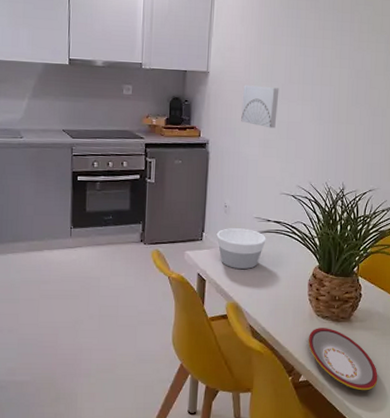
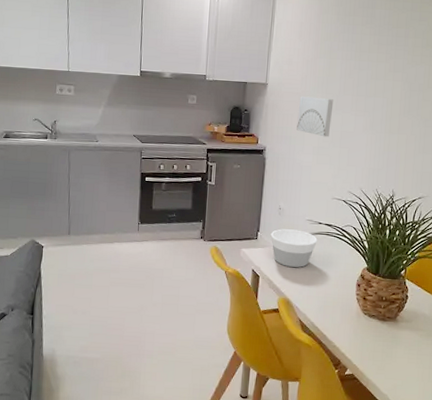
plate: present [308,328,378,391] -> none [354,325,422,388]

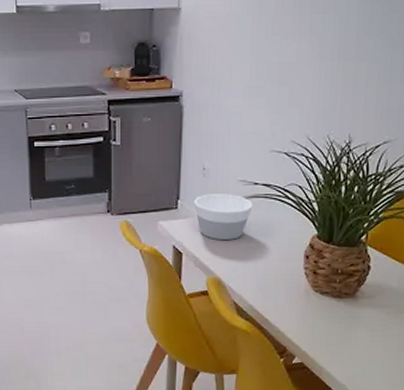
wall art: present [296,96,334,137] -> none [221,20,269,73]

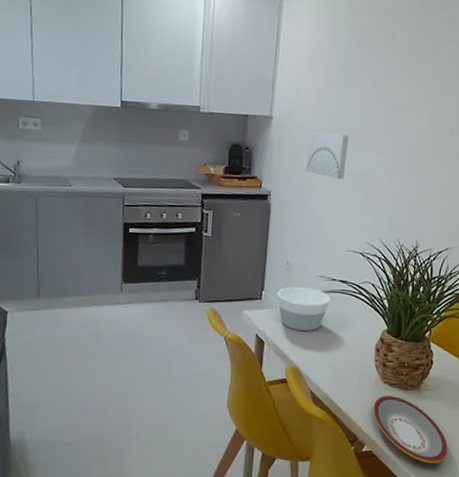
wall art: none [221,20,269,73] -> present [306,131,349,180]
plate: none [303,305,389,375] -> present [373,395,448,464]

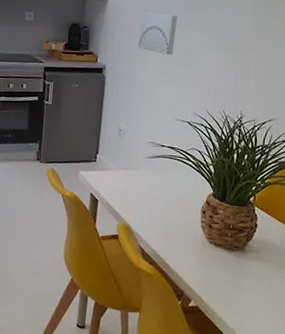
bowl: present [276,287,331,331] -> none [110,151,160,192]
plate: present [373,395,448,464] -> none [199,255,272,323]

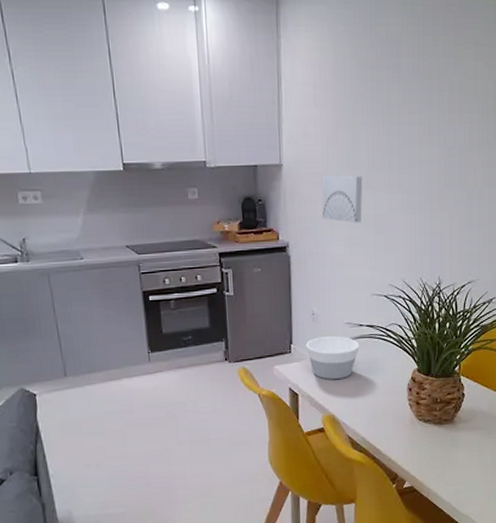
bowl: none [110,151,160,192] -> present [306,336,360,379]

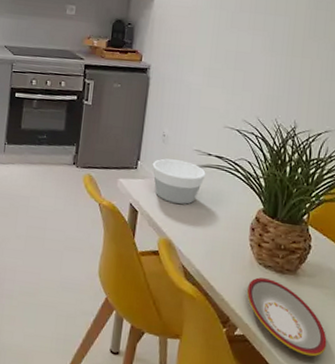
wall art: present [322,175,363,223] -> none [185,11,229,58]
plate: none [410,431,485,492] -> present [246,277,327,357]

